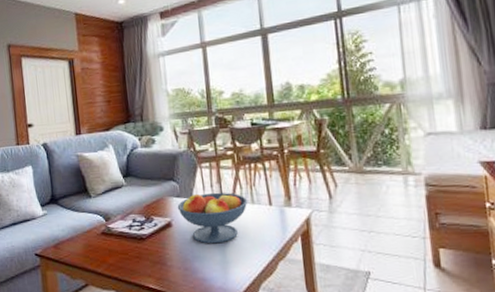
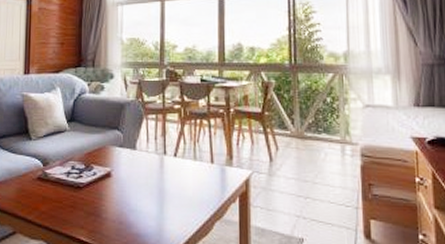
fruit bowl: present [177,192,248,244] -> none [119,145,190,199]

